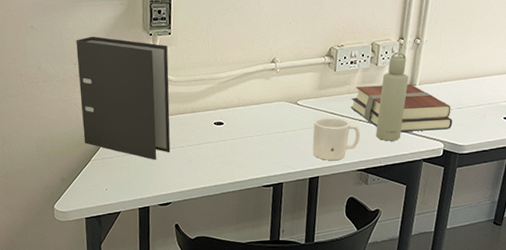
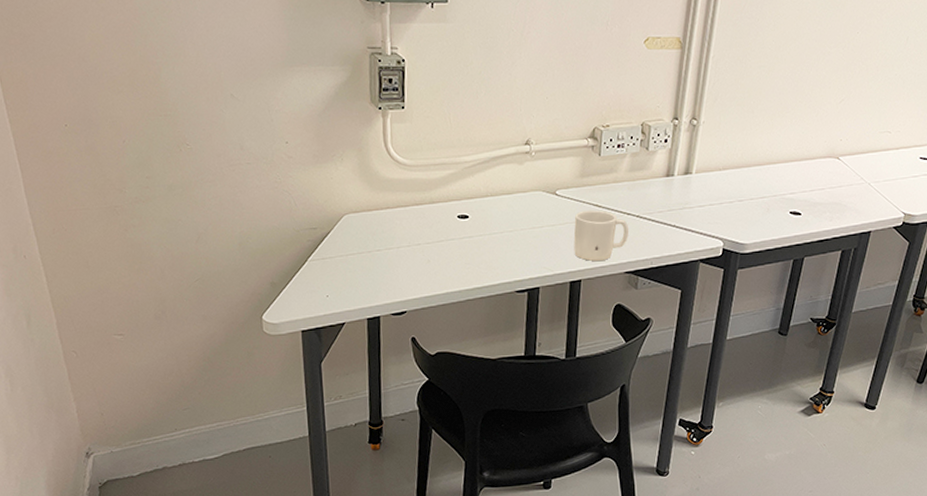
binder: present [76,36,171,160] -> none [287,108,405,261]
books: present [350,83,453,132] -> none [617,171,733,228]
bottle: present [376,51,409,141] -> none [647,133,684,239]

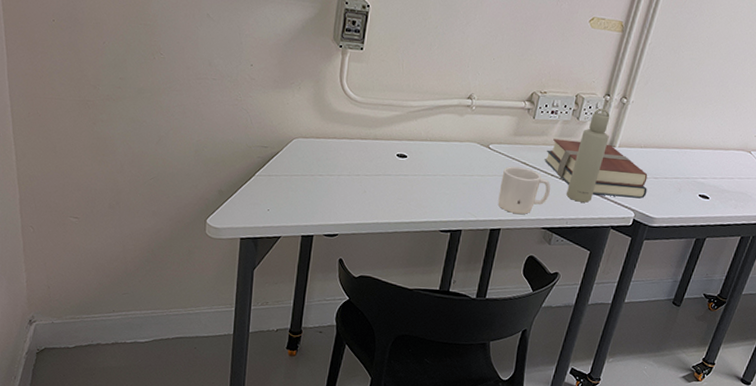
books: none [617,171,733,228] -> present [544,138,648,199]
bottle: none [647,133,684,239] -> present [566,108,610,203]

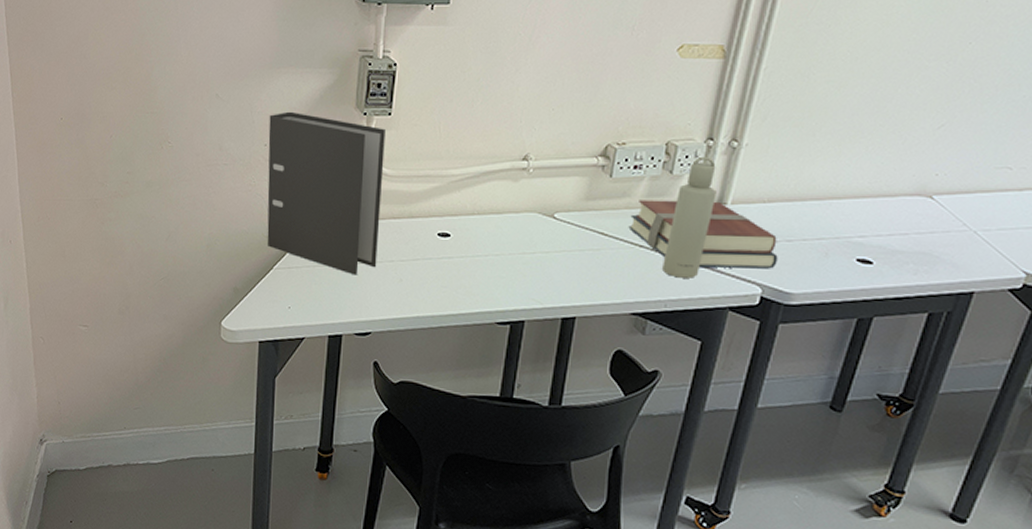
binder: none [250,37,358,186] -> present [267,111,385,275]
mug: present [498,166,551,215] -> none [570,238,639,298]

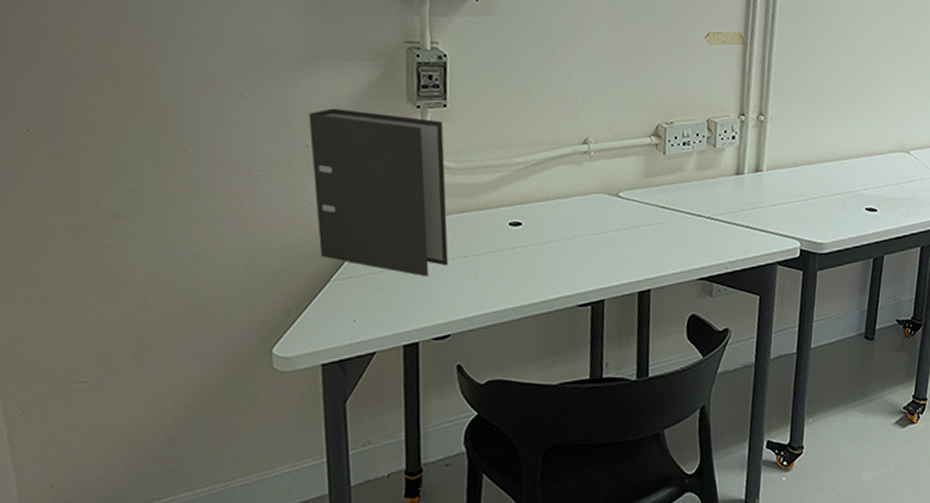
books: present [628,200,778,269] -> none [685,169,809,229]
bottle: present [662,156,716,278] -> none [718,130,754,241]

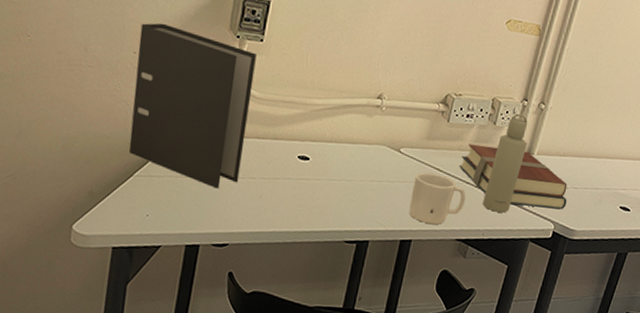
mug: none [640,212,700,269] -> present [409,172,466,225]
books: none [685,169,809,229] -> present [459,144,567,210]
bottle: none [718,130,754,241] -> present [483,113,528,213]

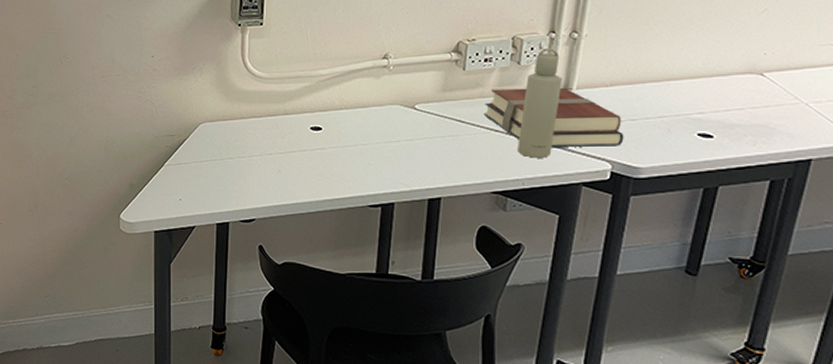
binder: present [128,23,257,189] -> none [155,26,259,168]
mug: present [409,172,466,225] -> none [433,125,496,180]

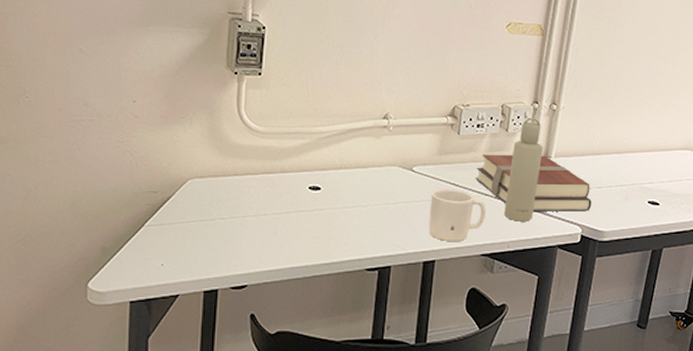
mug: none [433,125,496,180] -> present [429,188,485,242]

